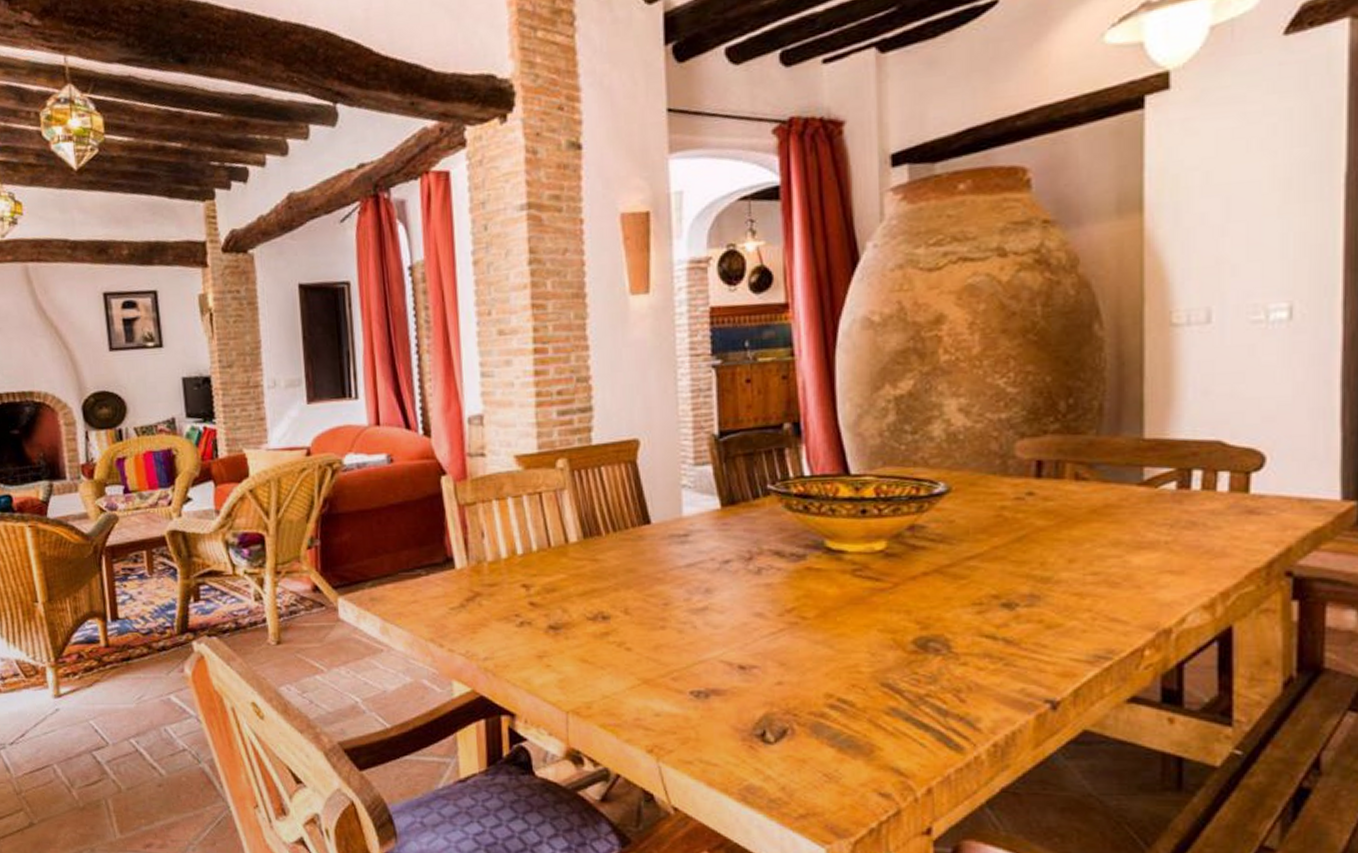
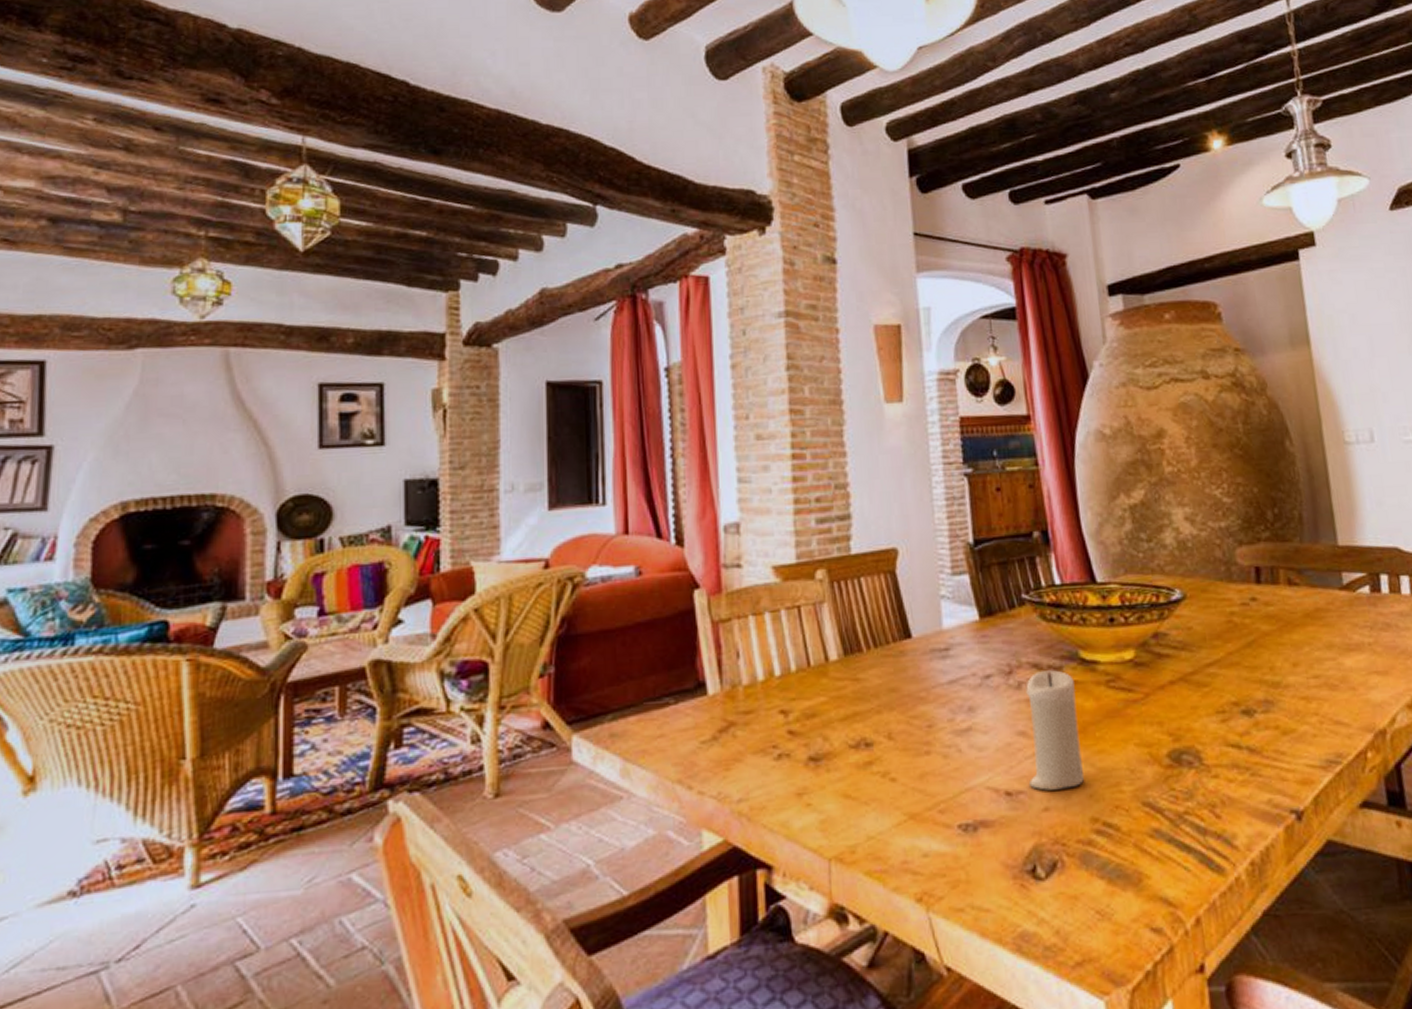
candle: none [764,558,822,667] -> present [1026,670,1085,791]

